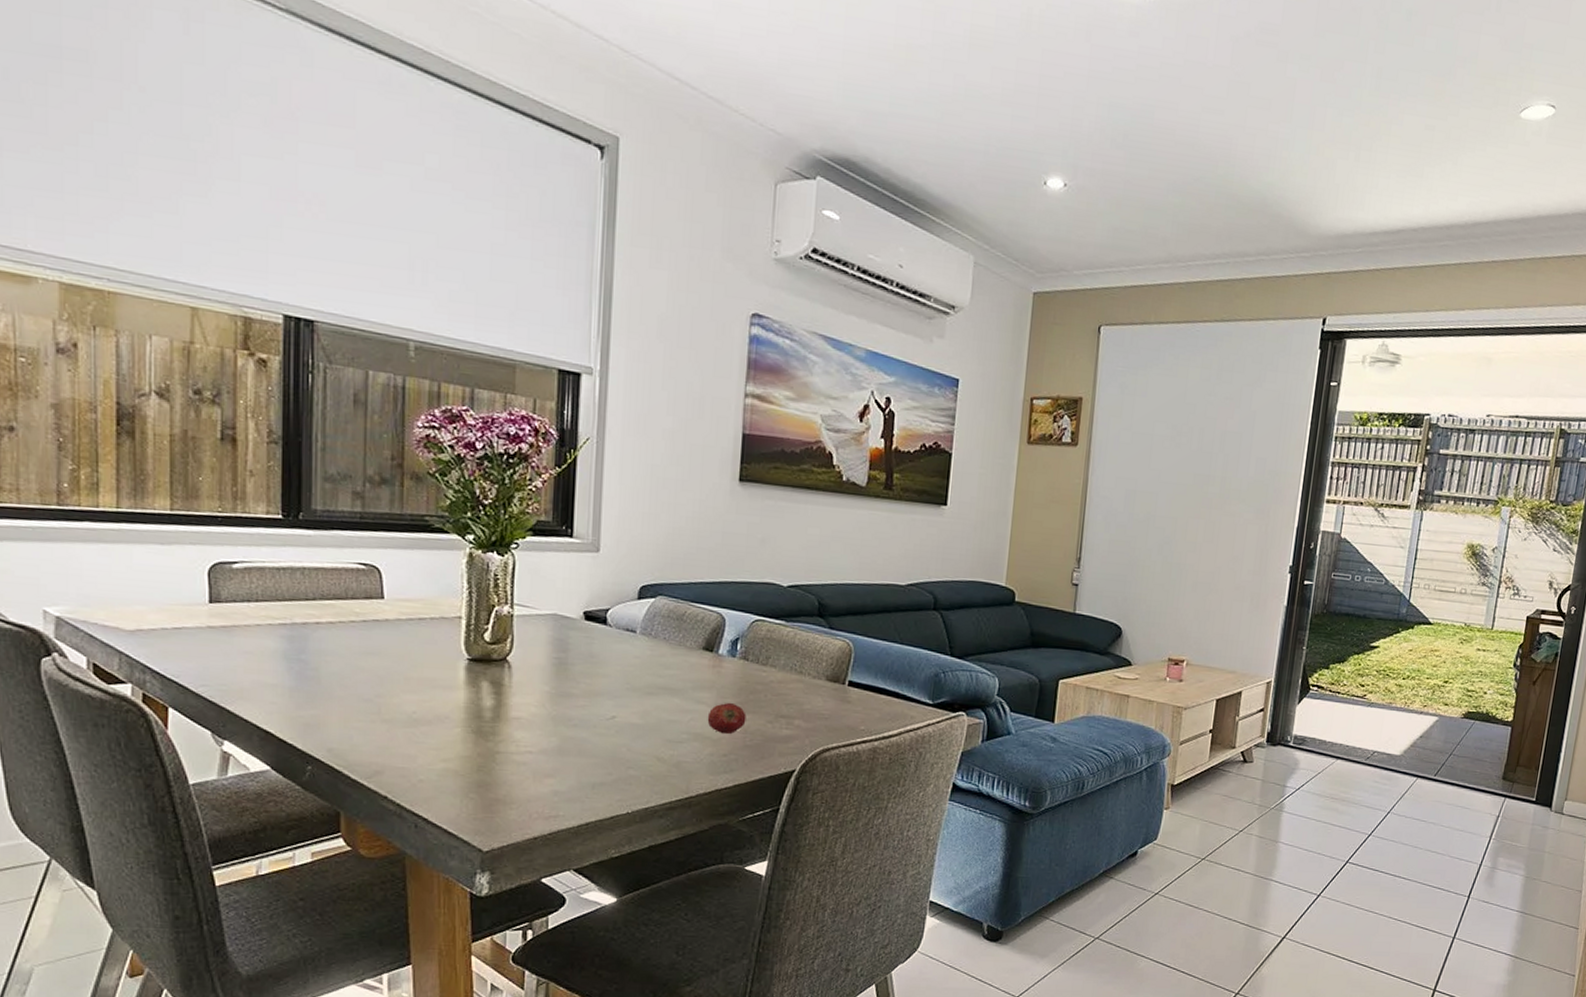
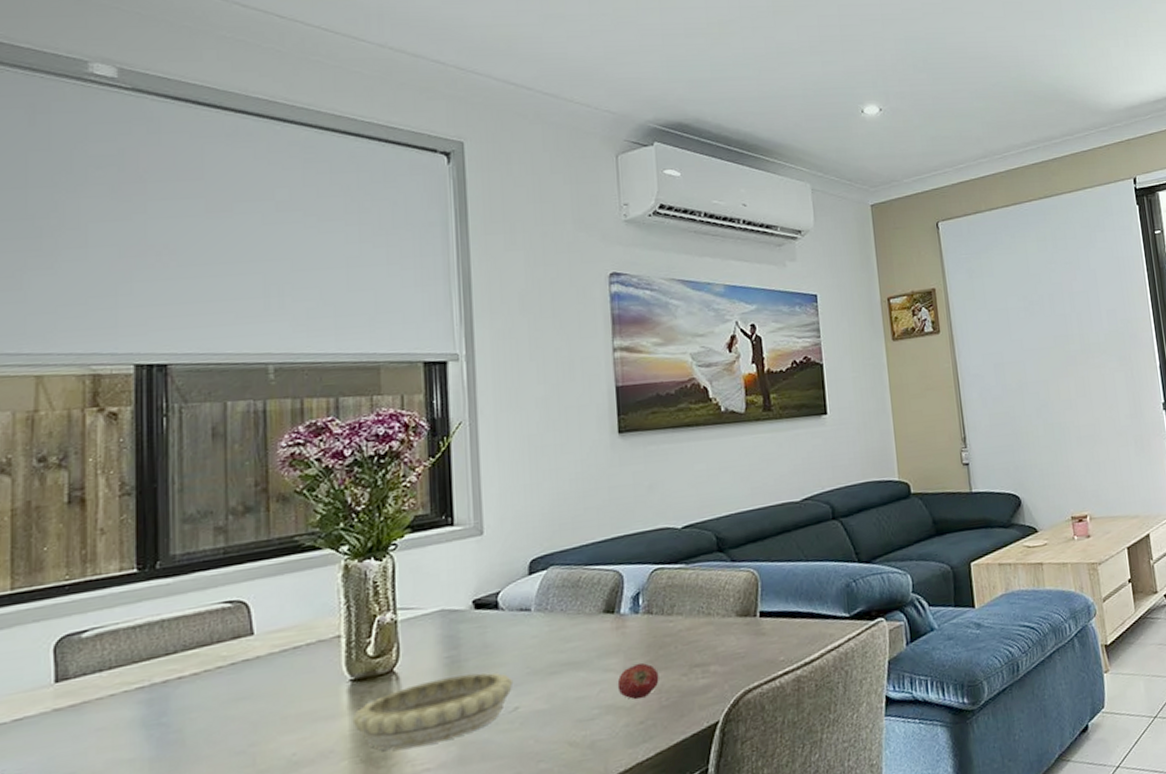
decorative bowl: none [467,675,614,731] -> present [352,672,514,751]

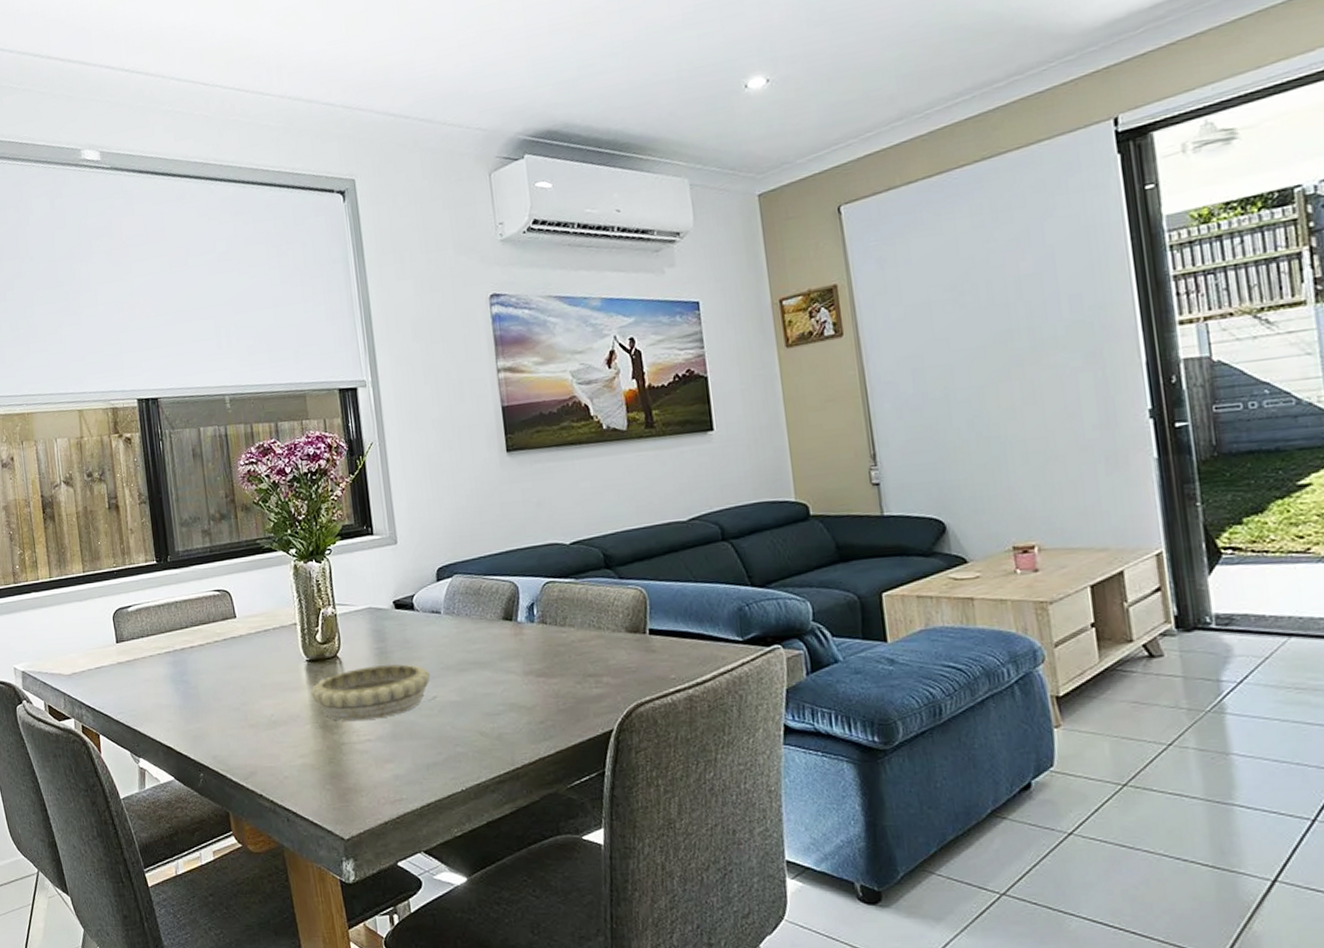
fruit: present [617,663,659,700] -> none [518,668,556,701]

